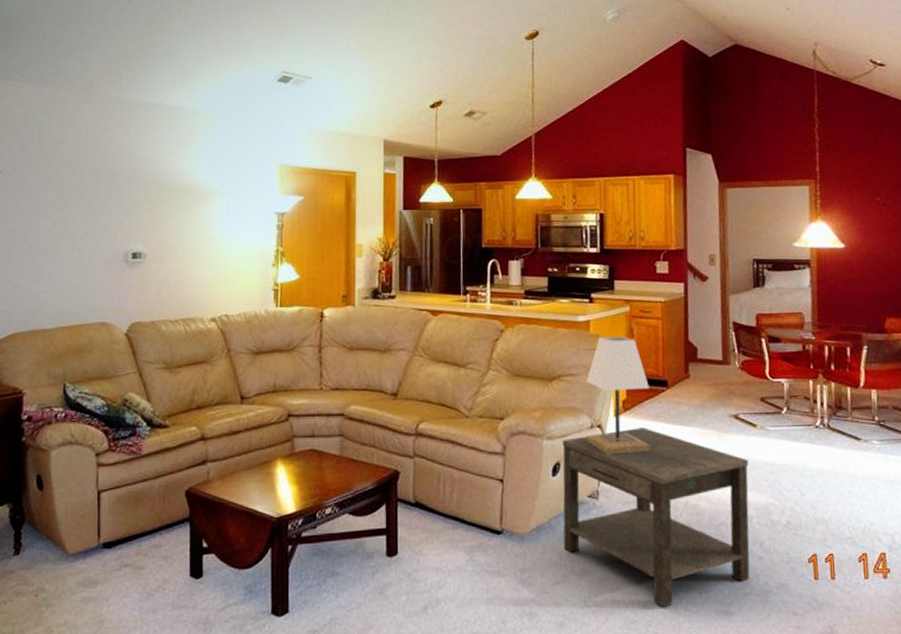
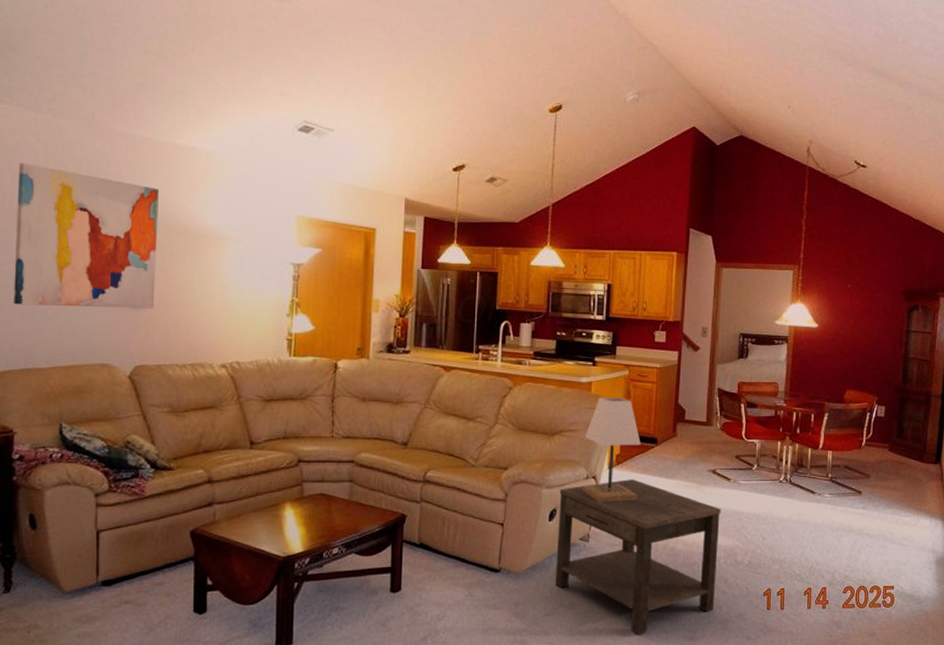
wall art: none [22,134,151,269] -> present [13,163,160,308]

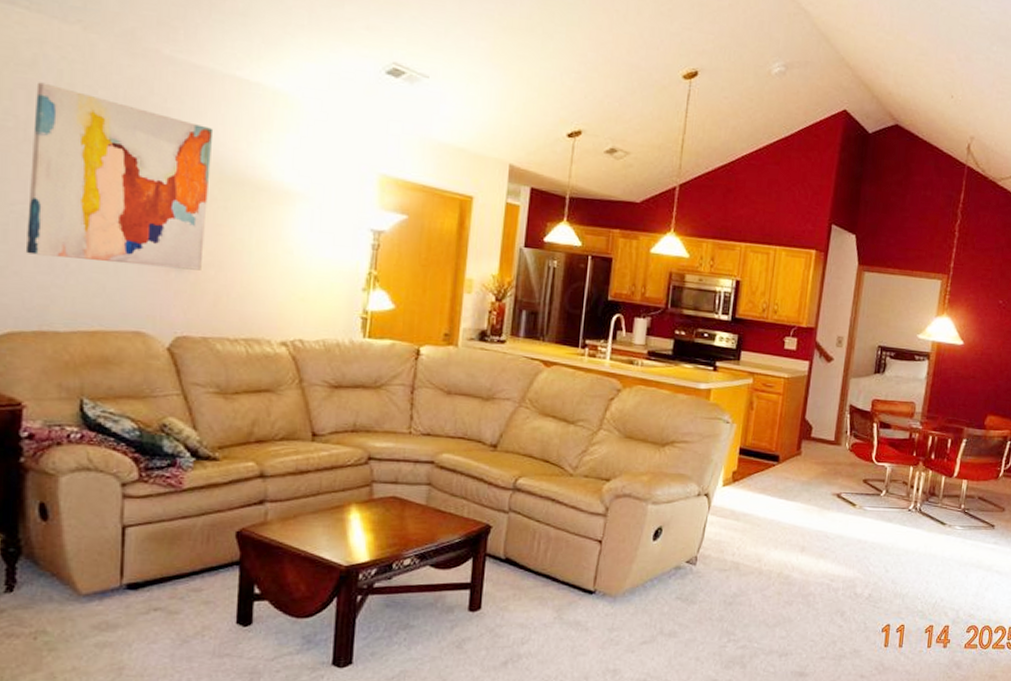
side table: present [556,479,721,635] -> none [656,499,843,668]
lamp: present [582,398,641,502] -> none [692,407,761,523]

